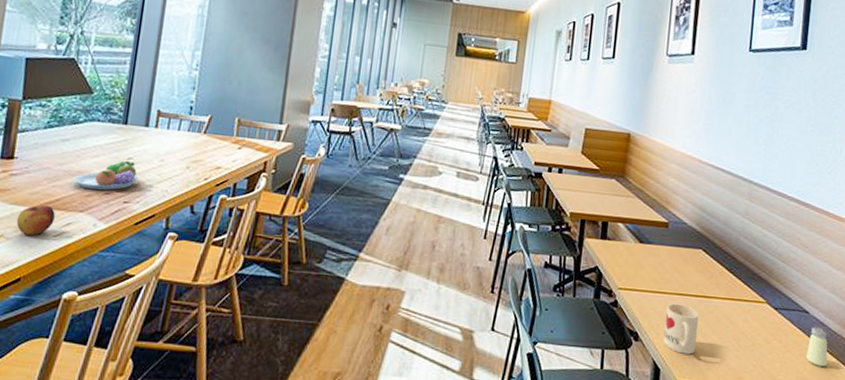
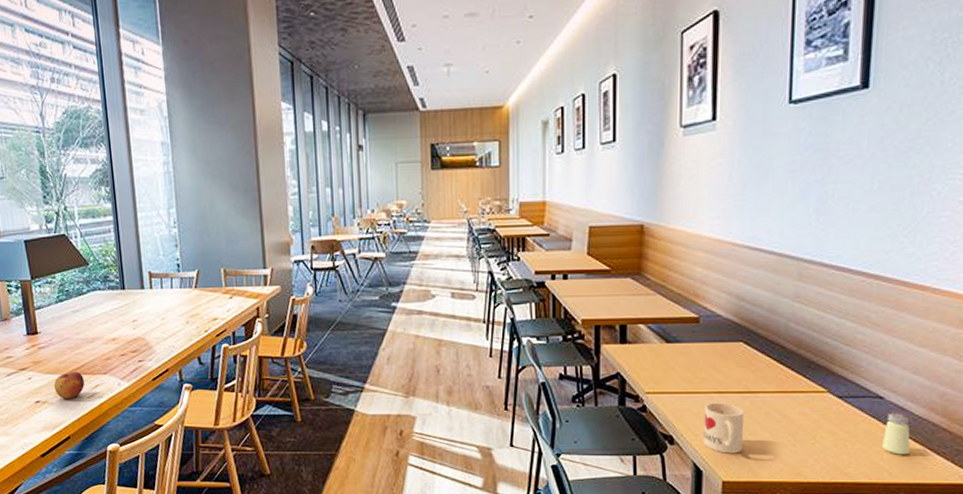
fruit bowl: present [73,160,140,191] -> none [91,323,148,353]

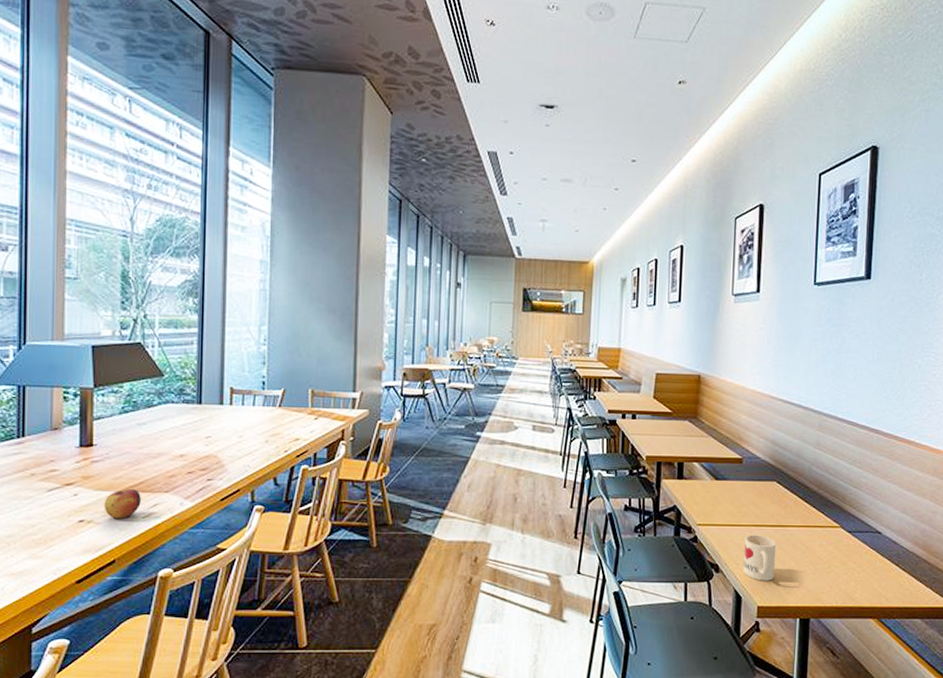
saltshaker: present [882,412,911,455] -> none [881,545,901,582]

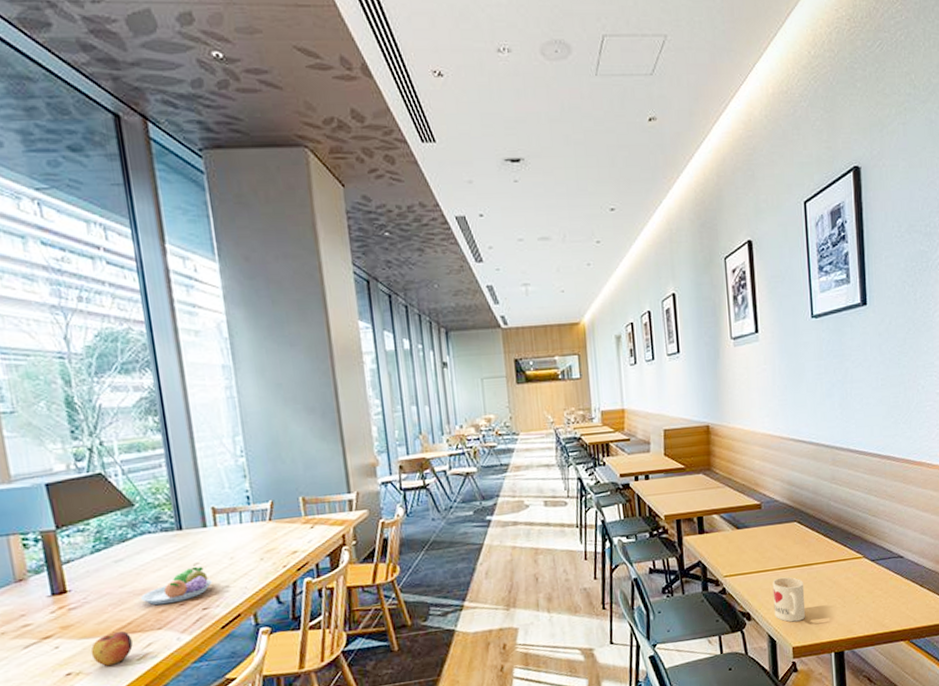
fruit bowl: none [154,439,221,470] -> present [140,566,213,606]

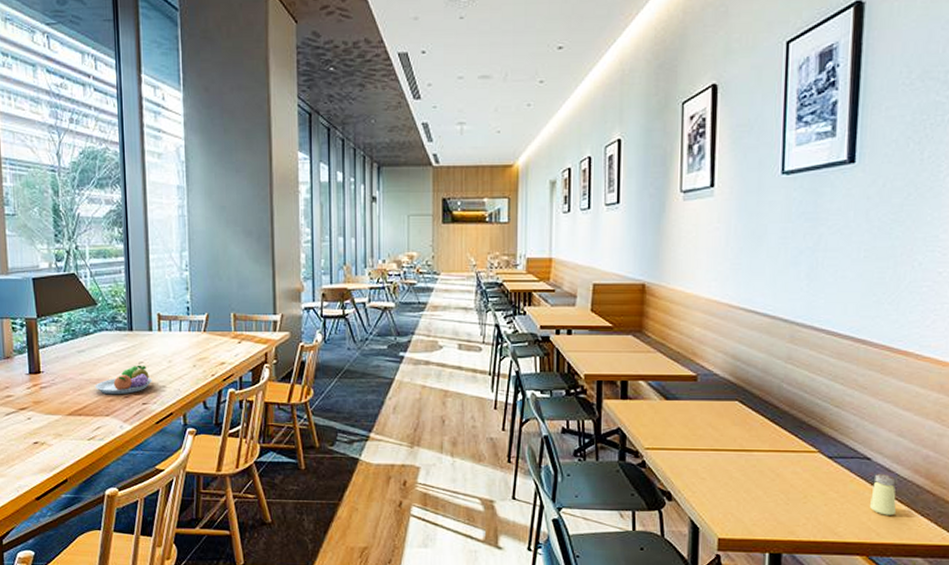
apple: present [90,631,133,666] -> none [53,413,85,441]
mug: present [772,577,806,622] -> none [700,459,740,511]
saltshaker: none [906,567,927,603] -> present [870,473,897,516]

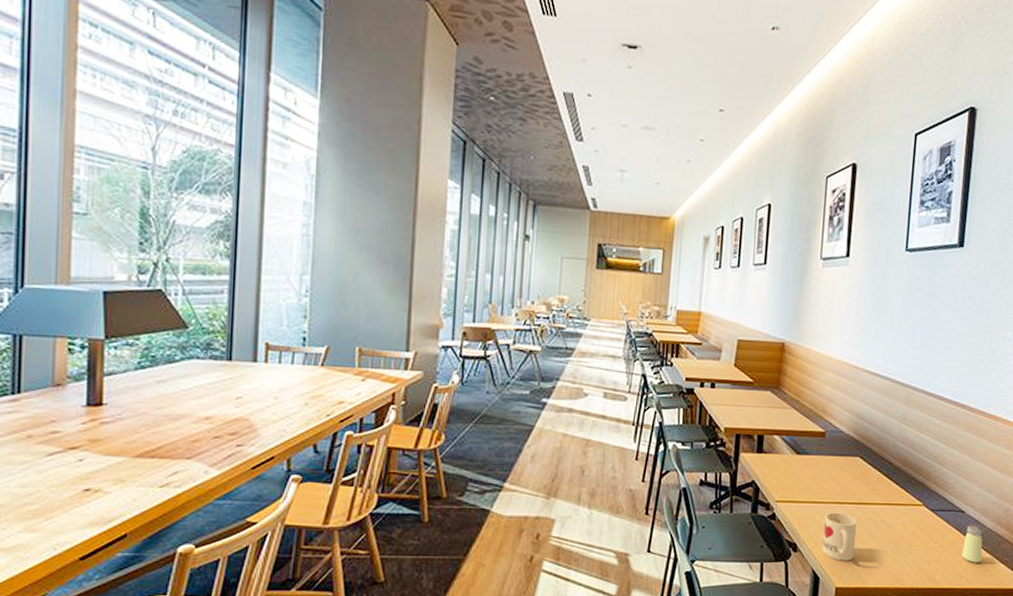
fruit bowl: present [95,365,153,395] -> none [175,400,253,435]
mug: none [700,459,740,511] -> present [822,512,858,561]

